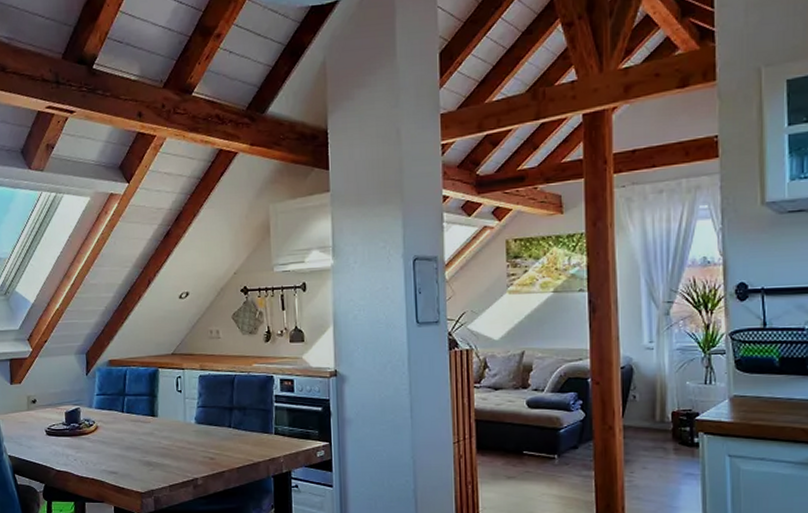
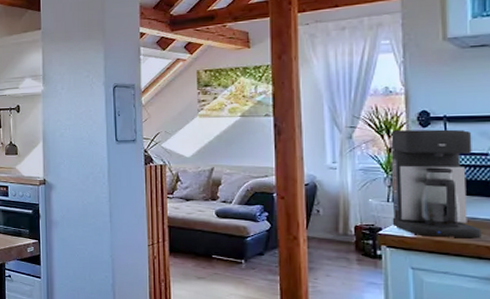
coffee maker: none [709,302,797,421] -> present [391,129,482,239]

